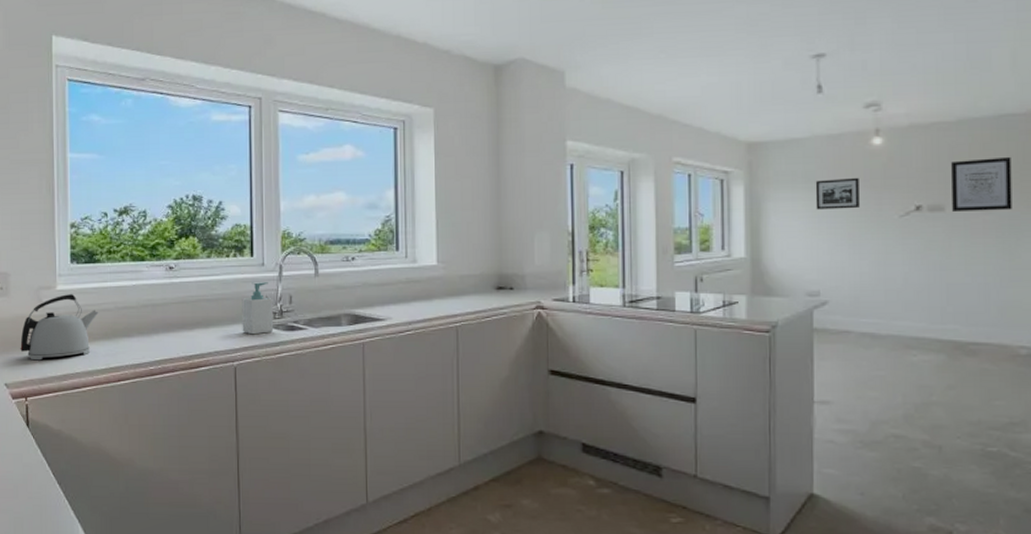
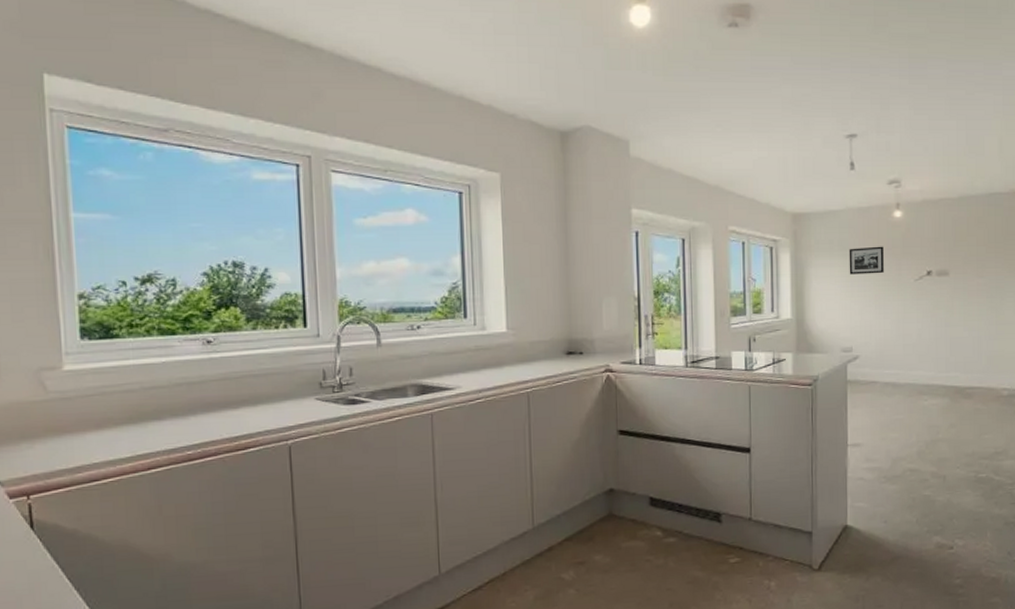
kettle: present [20,293,99,361] -> none [17,373,120,453]
soap bottle: present [242,282,274,335] -> none [295,354,333,411]
wall art: present [951,156,1012,211] -> none [954,229,998,276]

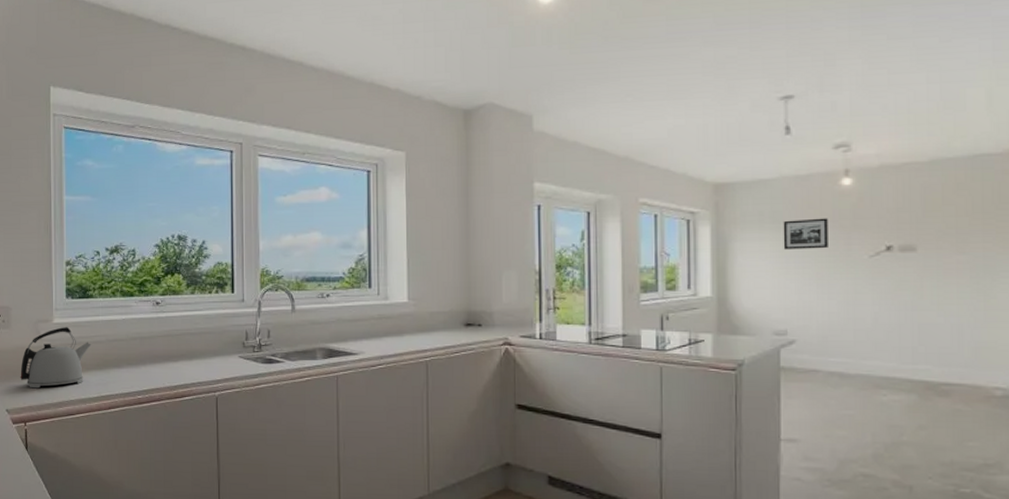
kettle: none [17,373,120,453] -> present [20,326,92,389]

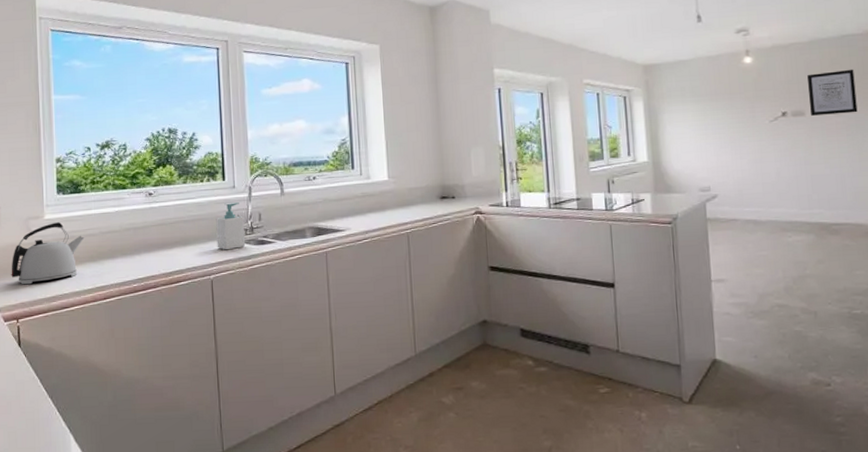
soap bottle: none [223,317,253,367] -> present [216,202,246,250]
picture frame: present [783,218,828,250] -> none [700,90,737,119]
wall art: none [924,196,987,252] -> present [807,69,858,116]

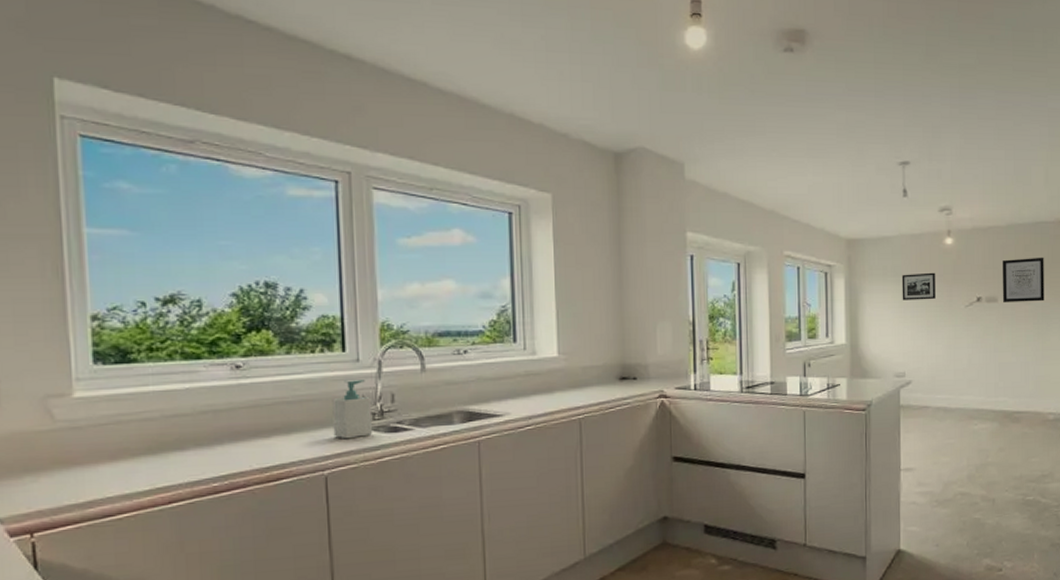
kettle: present [11,221,85,285] -> none [19,401,138,487]
picture frame: none [700,90,737,119] -> present [901,272,936,301]

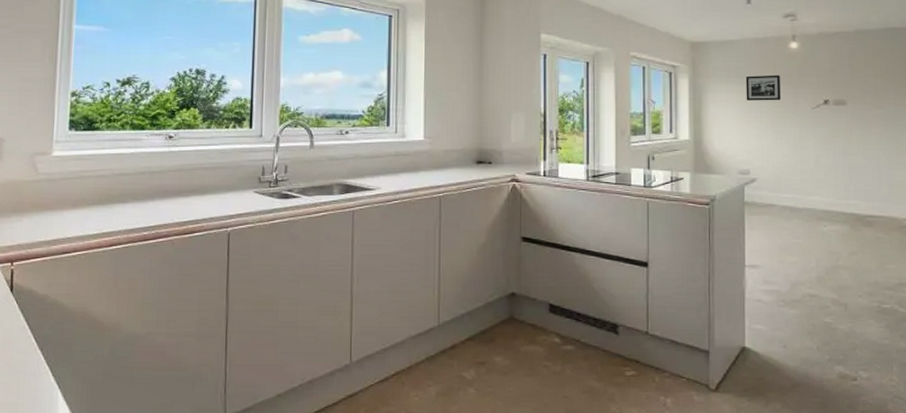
soap bottle: present [332,380,373,439] -> none [237,152,270,202]
wall art: present [1003,257,1045,302] -> none [851,62,897,106]

